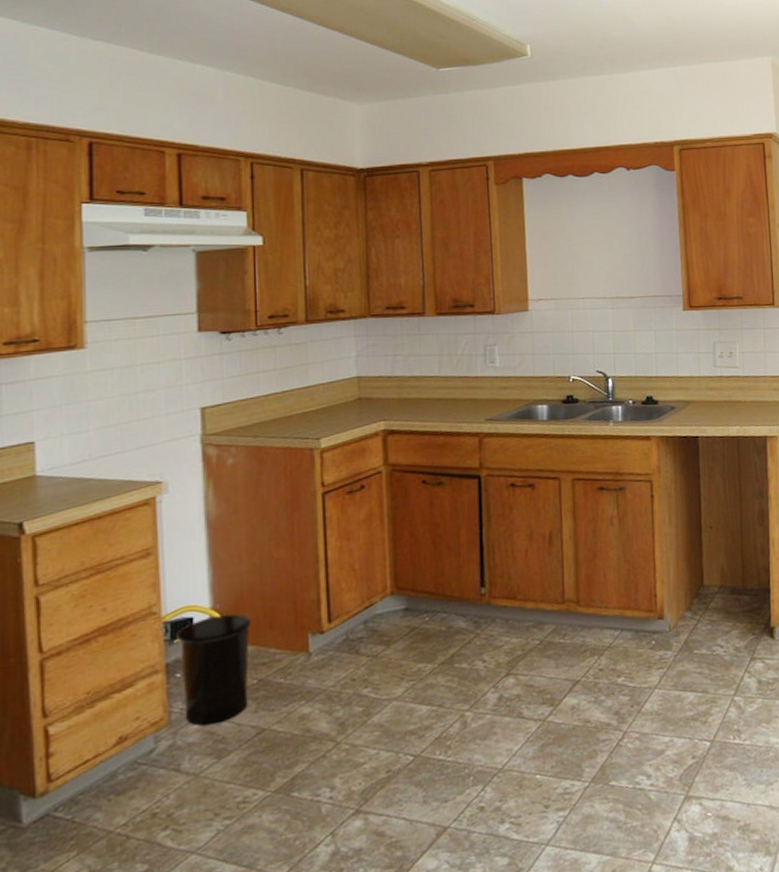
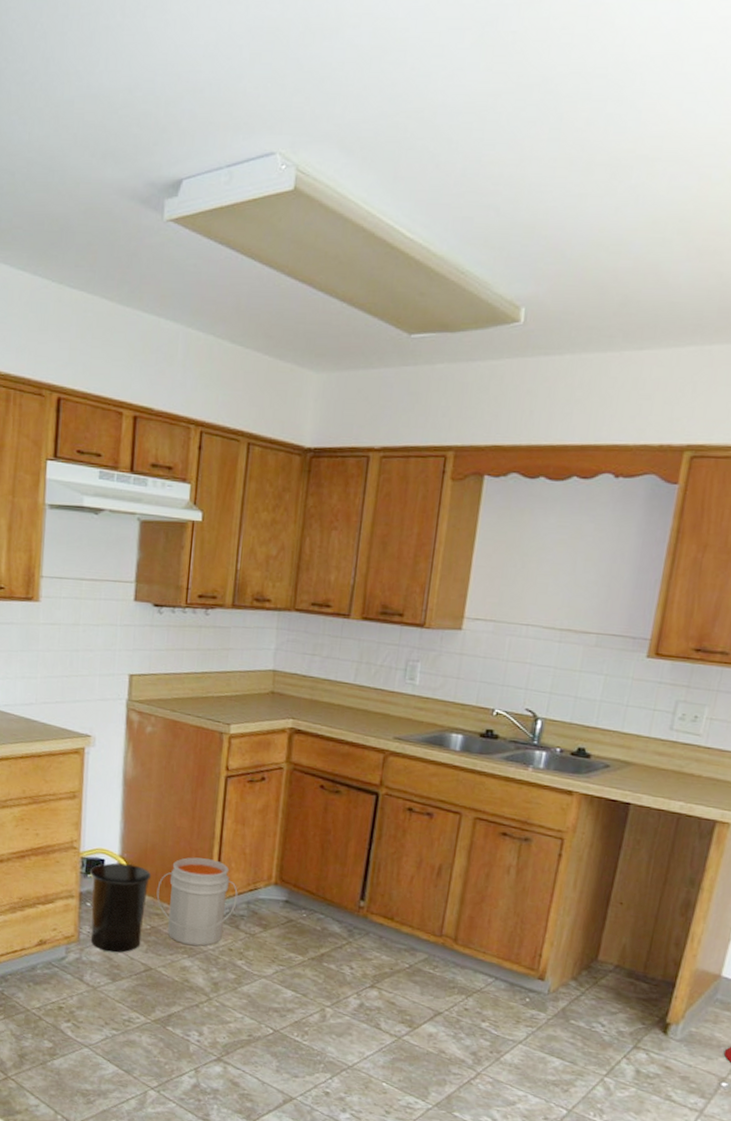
bucket: none [260,585,353,689] -> present [156,857,238,946]

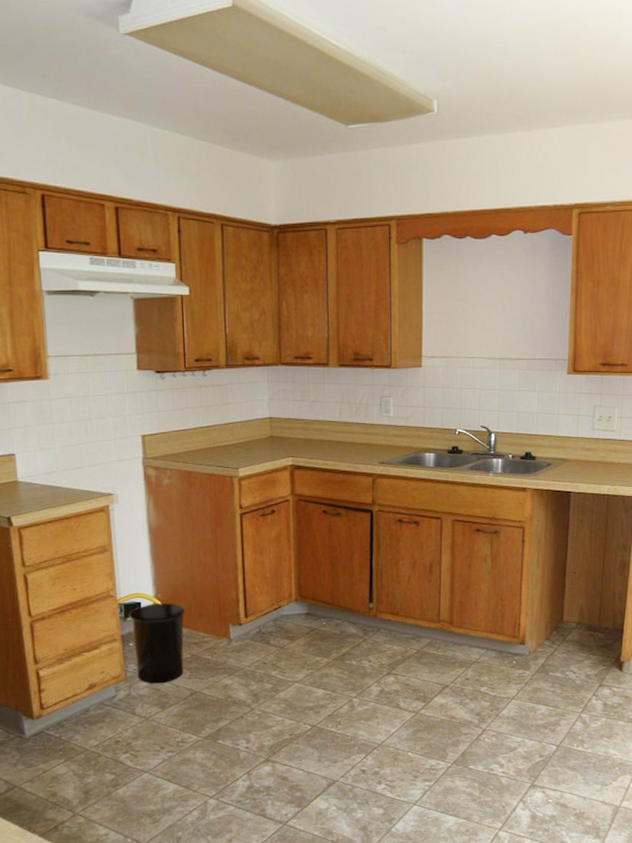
bucket: present [156,857,238,946] -> none [192,588,265,666]

